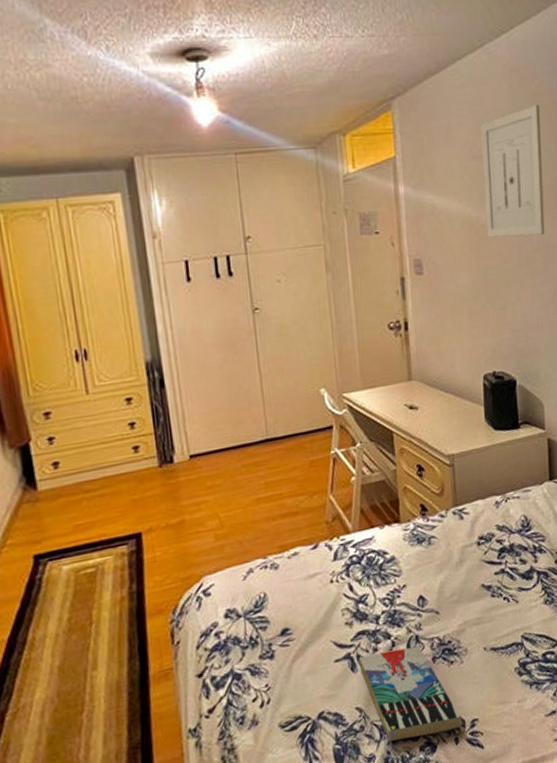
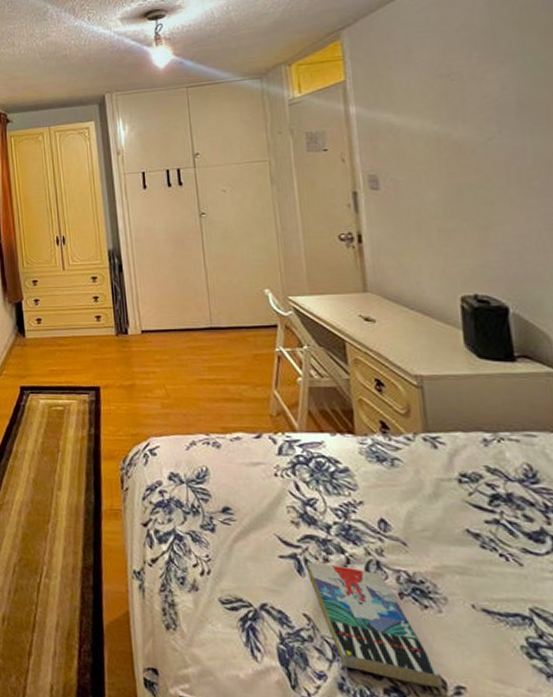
wall art: present [481,105,545,238] -> none [449,17,545,155]

